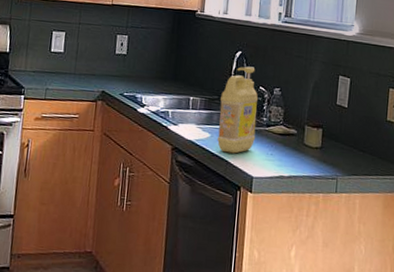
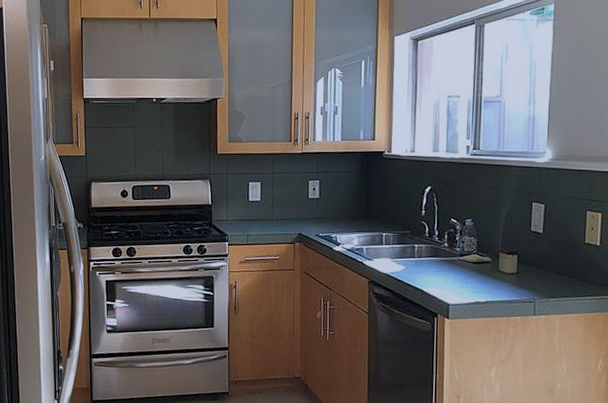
detergent: present [217,66,259,154] -> none [411,200,451,284]

